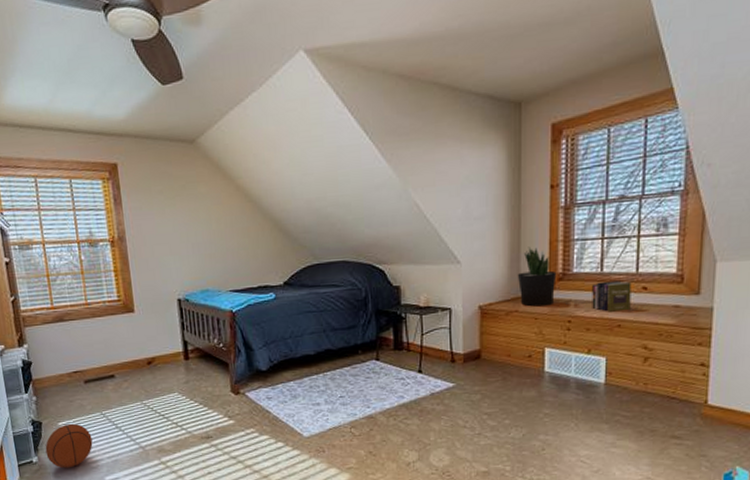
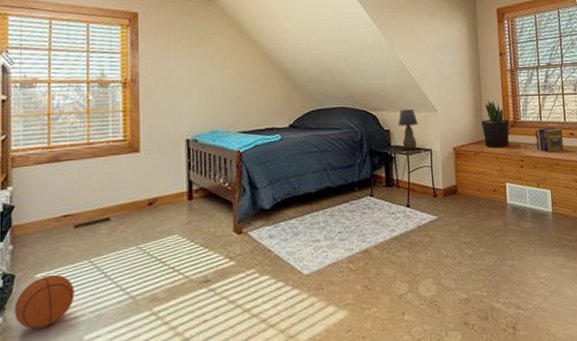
table lamp: none [410,260,435,310] -> present [398,108,418,151]

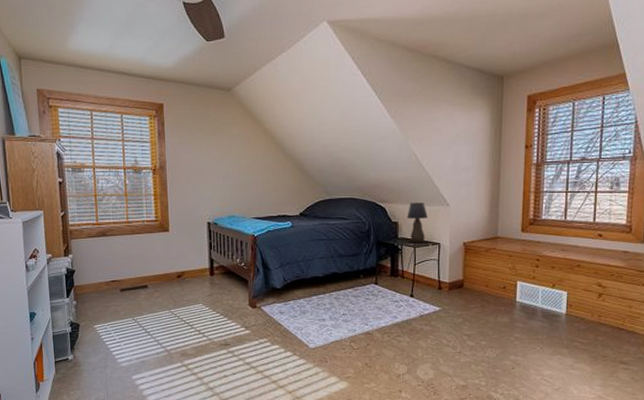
basketball: present [14,274,74,330] -> none [81,326,124,367]
planter: present [480,99,510,149] -> none [496,195,529,246]
books: present [535,128,564,153] -> none [557,228,590,254]

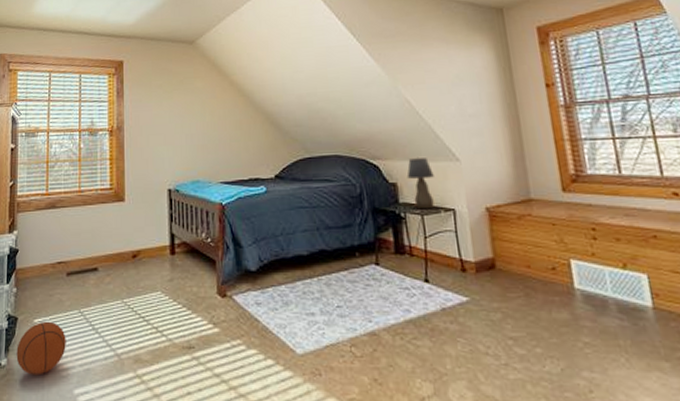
basketball: none [81,326,124,367] -> present [16,321,66,376]

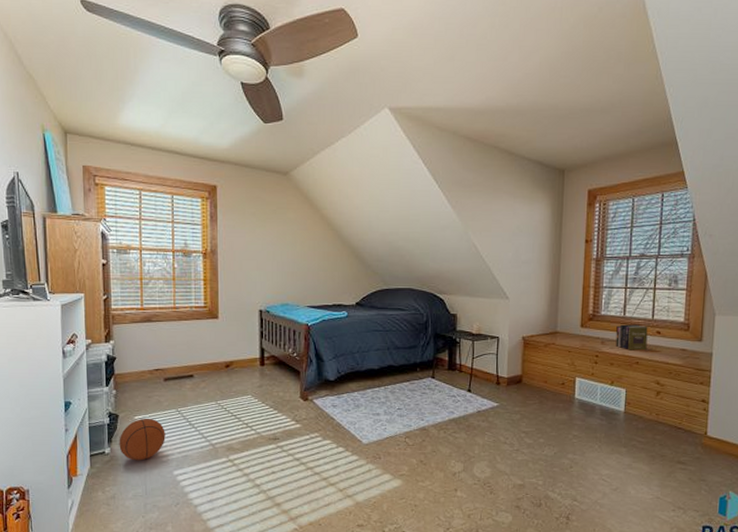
table lamp: present [406,157,434,210] -> none [465,294,487,336]
books: none [612,184,665,220] -> present [615,324,648,351]

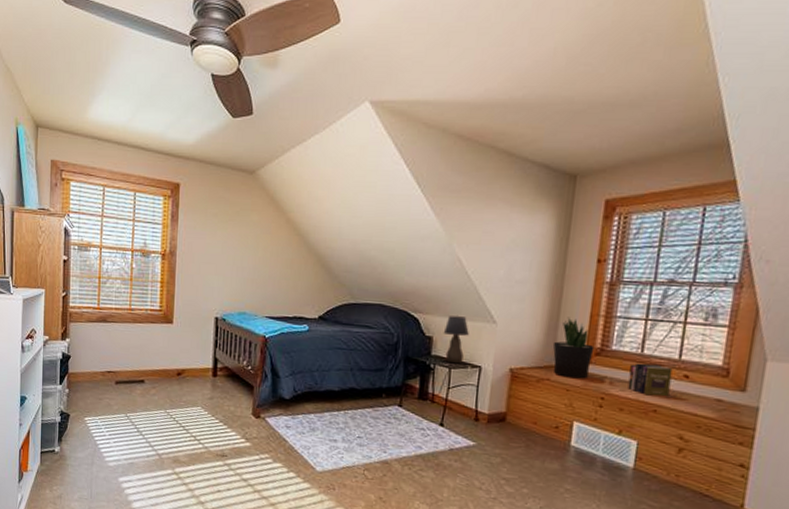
basketball: present [119,418,166,461] -> none [68,420,113,464]
table lamp: none [465,294,487,336] -> present [443,315,469,364]
planter: none [555,289,588,341] -> present [552,317,595,379]

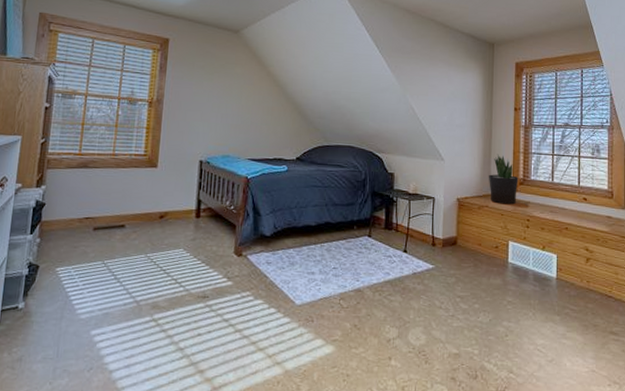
table lamp: present [443,315,469,364] -> none [402,154,423,196]
books: present [627,363,673,397] -> none [545,189,575,217]

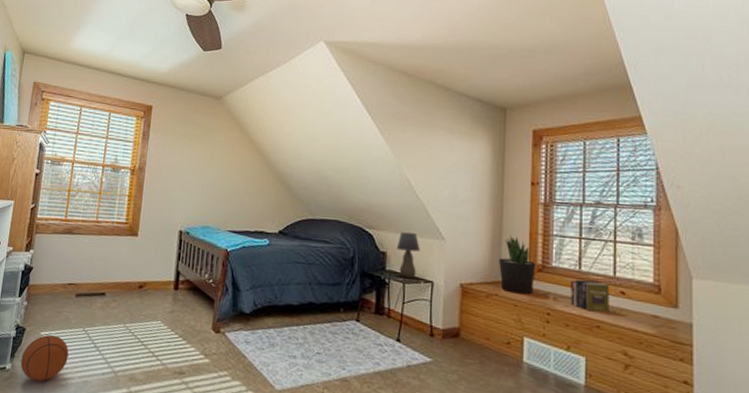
basketball: none [34,270,88,318] -> present [20,334,69,382]
table lamp: none [402,154,423,196] -> present [396,231,420,279]
books: none [545,189,575,217] -> present [571,279,609,313]

